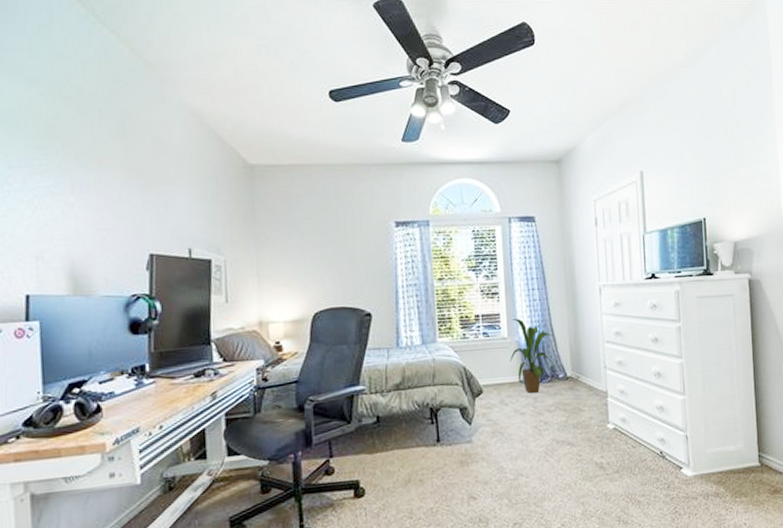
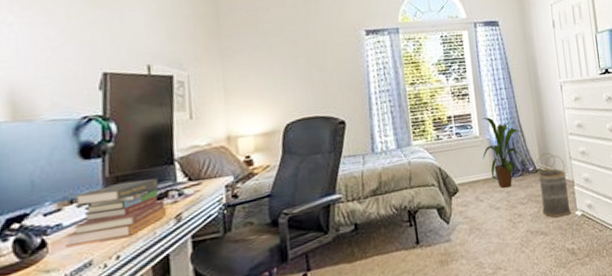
books: none [117,356,204,414] -> present [65,178,167,248]
basket: none [567,360,602,429] -> present [536,153,571,218]

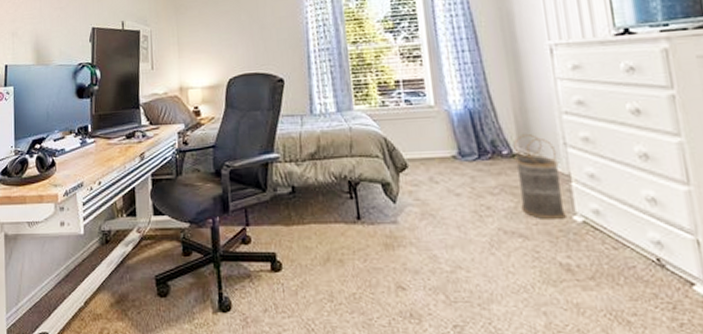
books: present [65,178,167,248] -> none [67,119,134,169]
house plant: present [482,117,527,188] -> none [438,84,499,171]

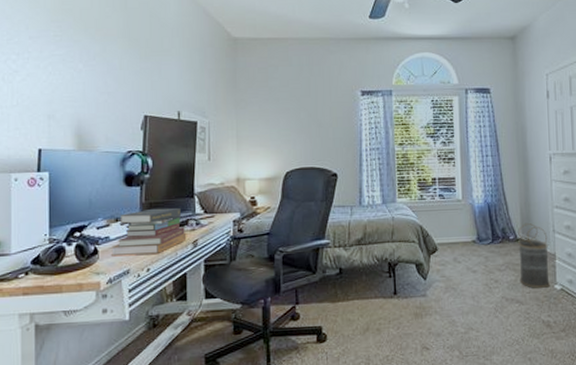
books: none [67,119,134,169] -> present [111,207,187,257]

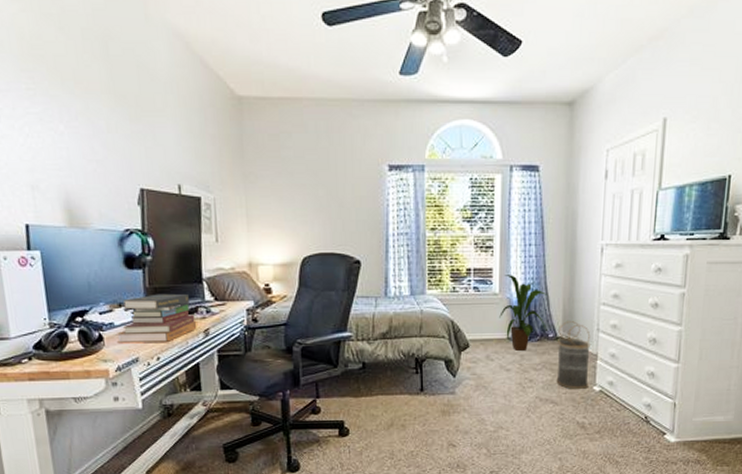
house plant: none [463,183,508,253] -> present [499,275,549,350]

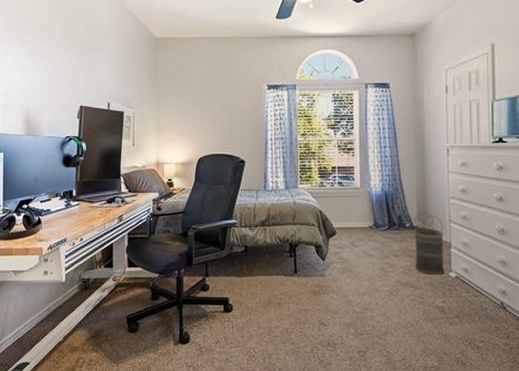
books: present [117,293,197,344] -> none [52,186,113,227]
house plant: present [499,275,549,350] -> none [361,172,404,238]

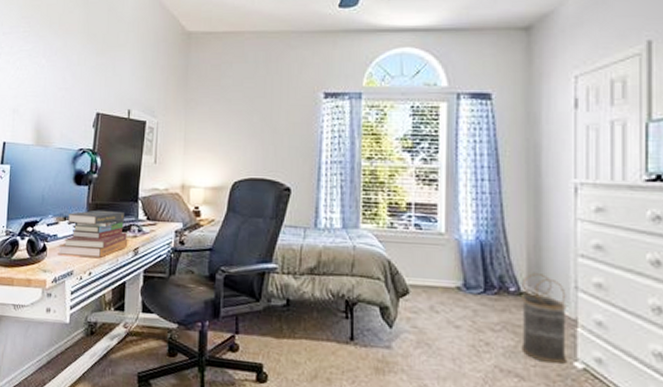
books: none [52,186,113,227] -> present [58,210,128,258]

